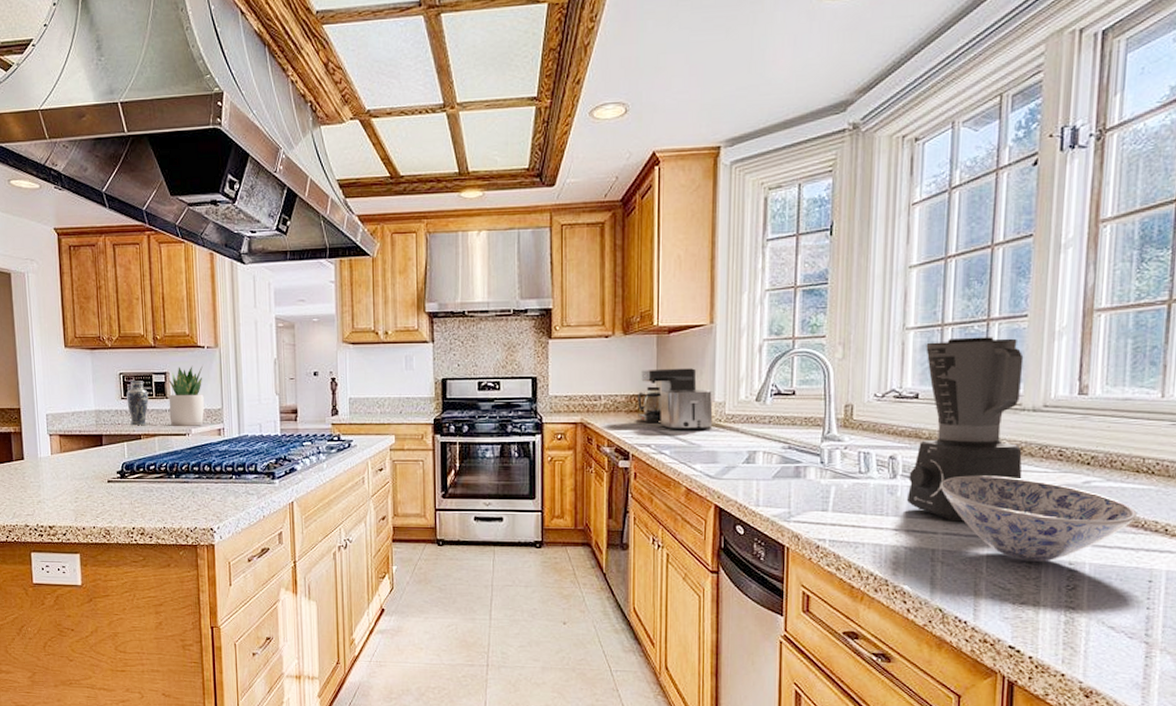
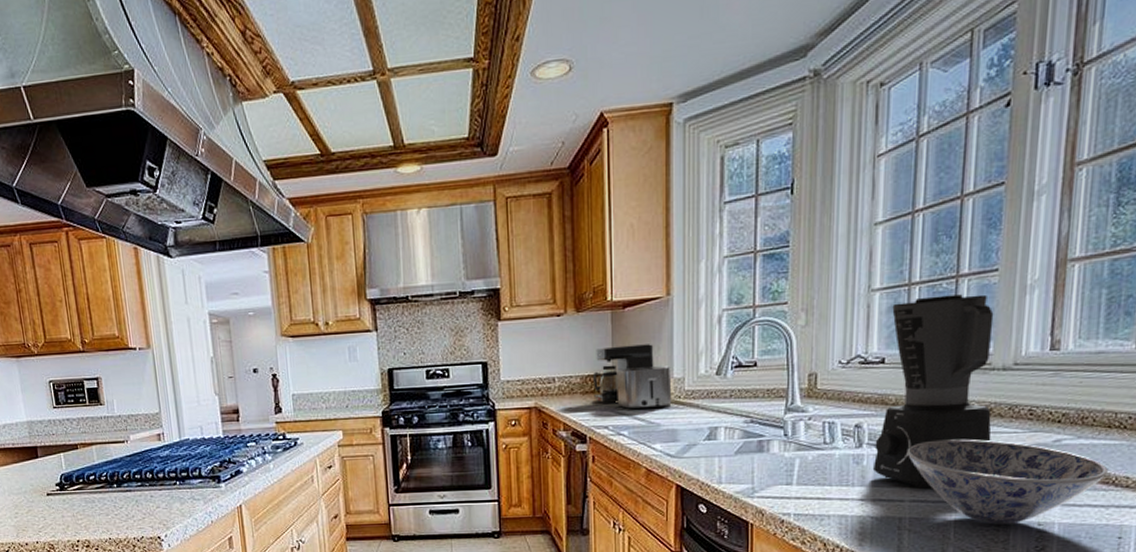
vase: present [126,381,149,426] -> none [58,388,83,436]
planter: present [168,365,205,427] -> none [100,368,142,435]

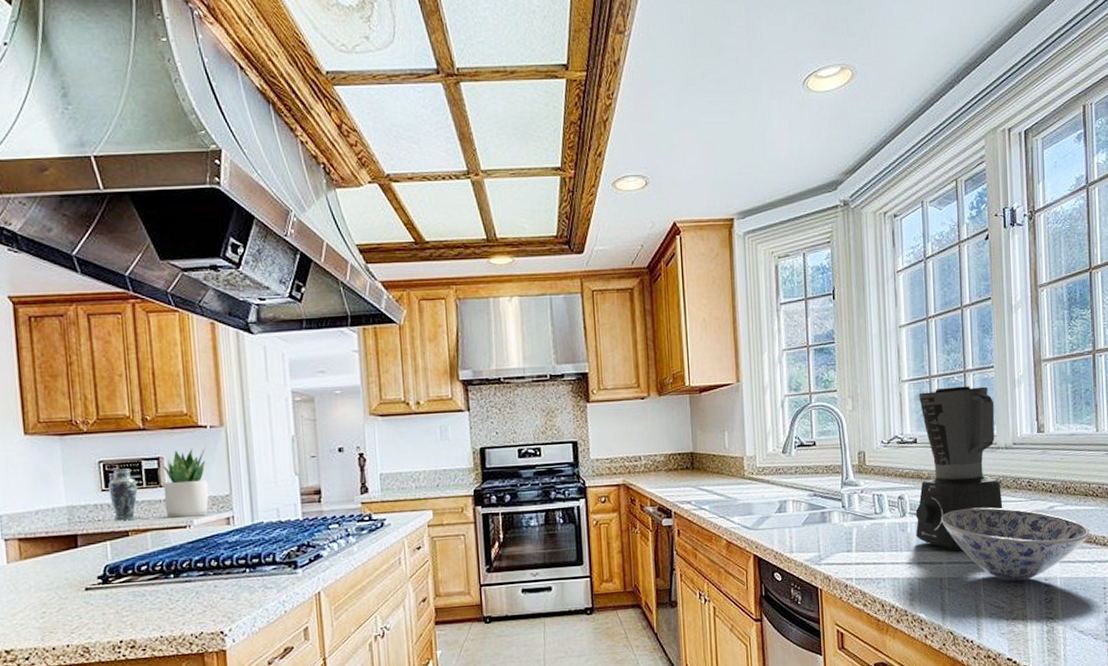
vase: none [58,388,83,436] -> present [108,468,138,522]
planter: none [100,368,142,435] -> present [162,447,209,519]
coffee maker: present [594,344,654,404] -> none [676,425,729,481]
toaster: present [616,366,672,410] -> none [696,445,746,486]

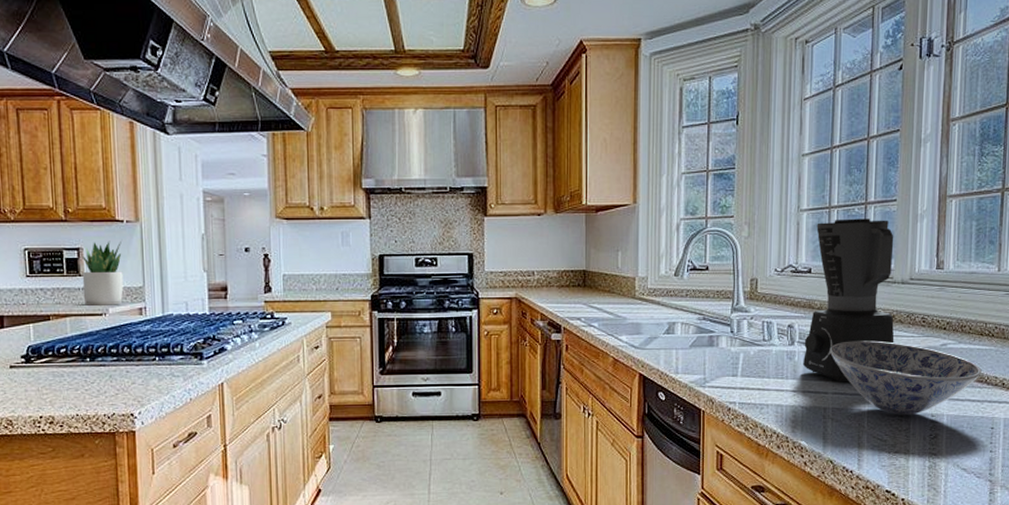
vase: present [108,468,138,522] -> none [32,257,59,306]

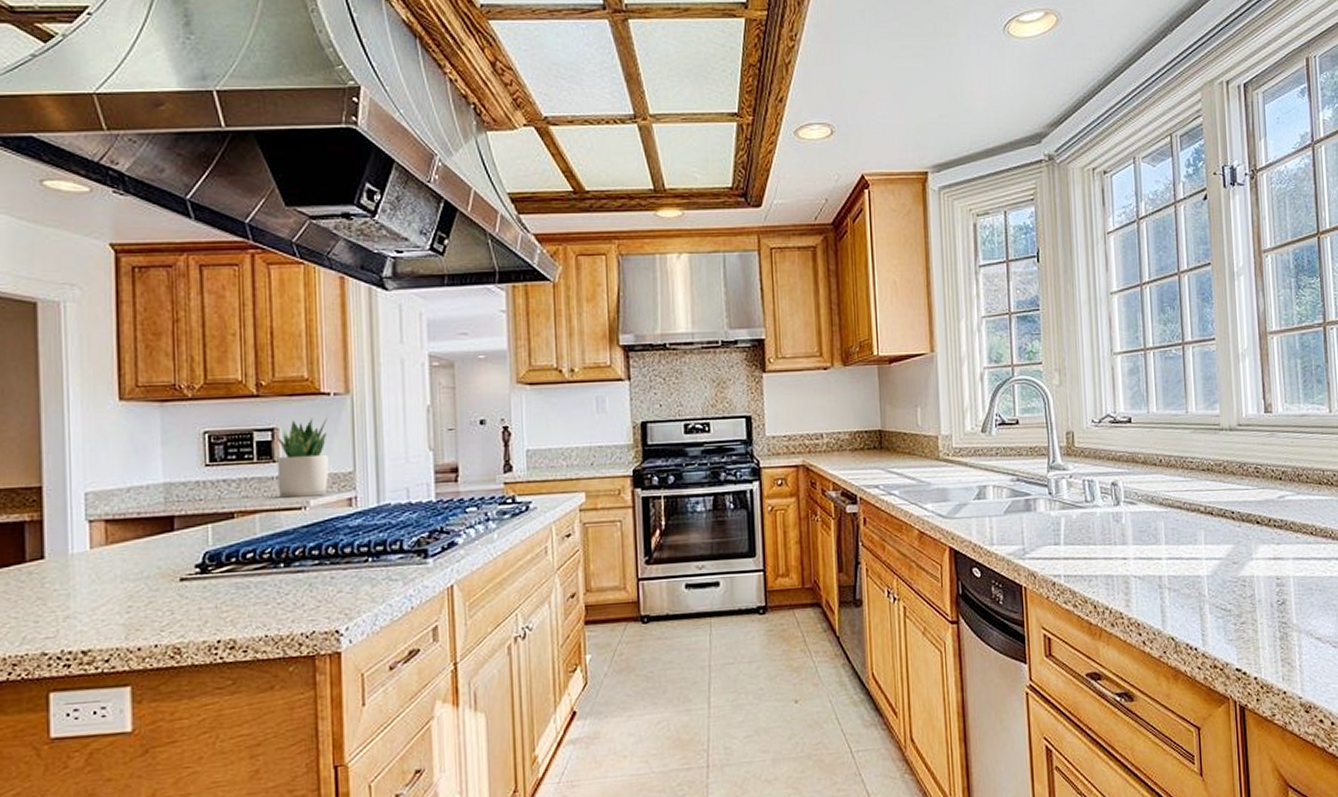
blender: present [803,218,895,382] -> none [1130,360,1228,546]
bowl: present [829,340,982,415] -> none [1158,496,1325,580]

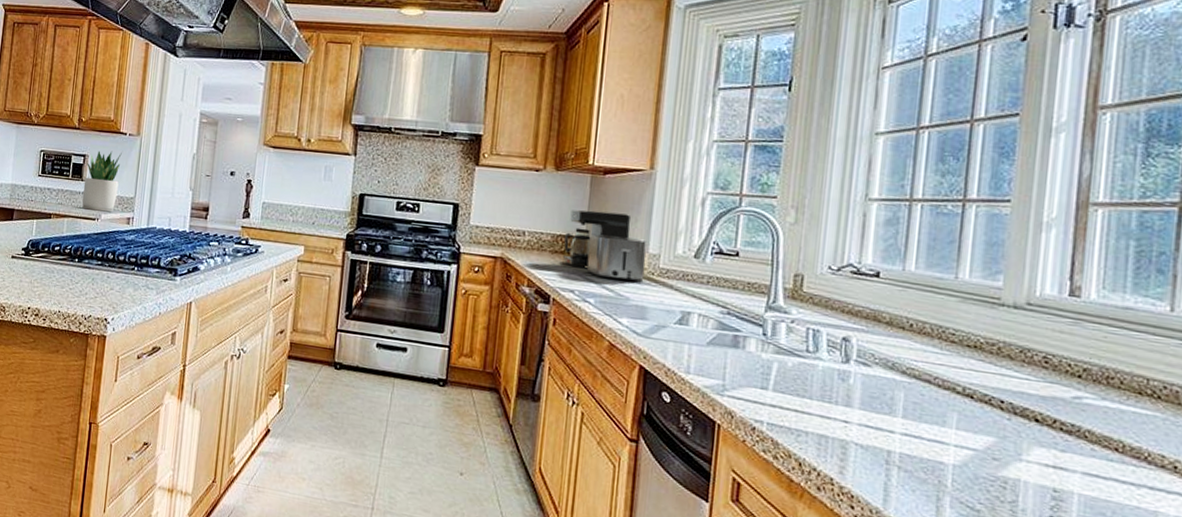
coffee maker: none [862,400,922,462] -> present [563,209,631,268]
toaster: none [885,422,941,468] -> present [586,233,646,282]

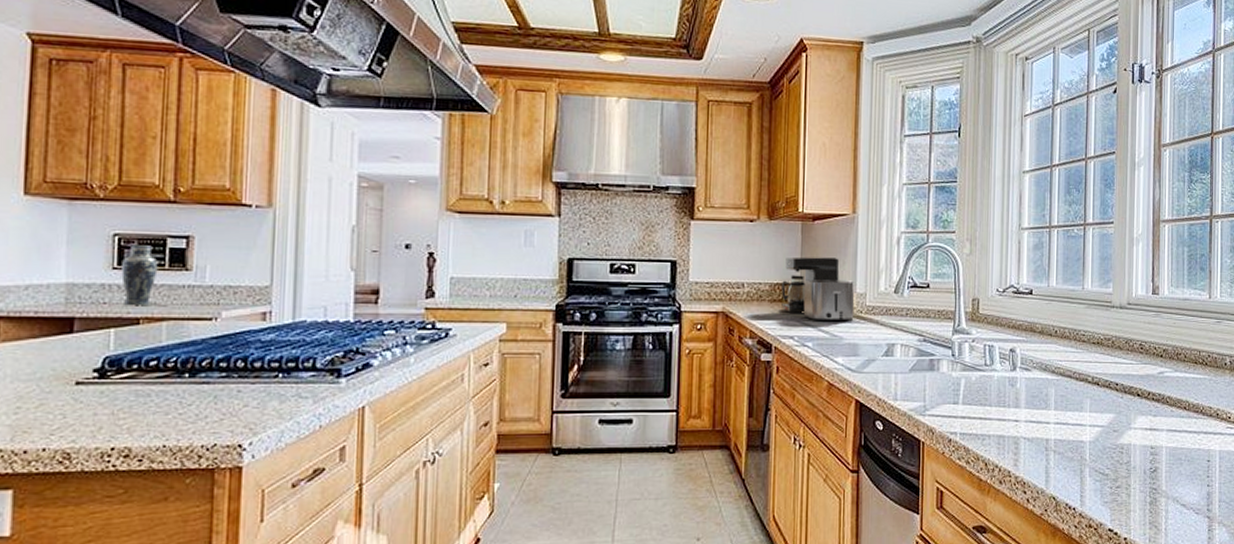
vase: none [43,159,65,206] -> present [121,245,158,307]
planter: present [82,150,122,213] -> none [189,228,247,309]

